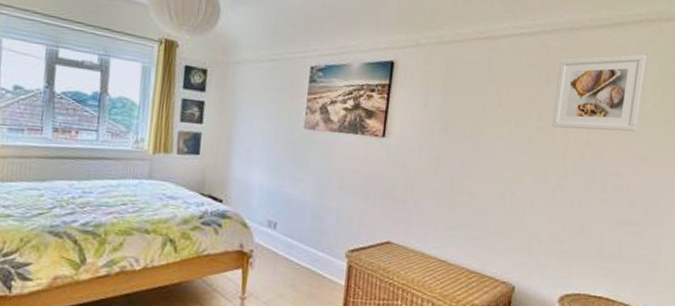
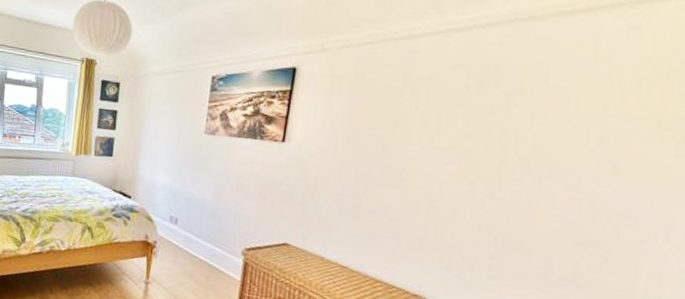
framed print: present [551,54,646,132] -> none [483,44,627,137]

